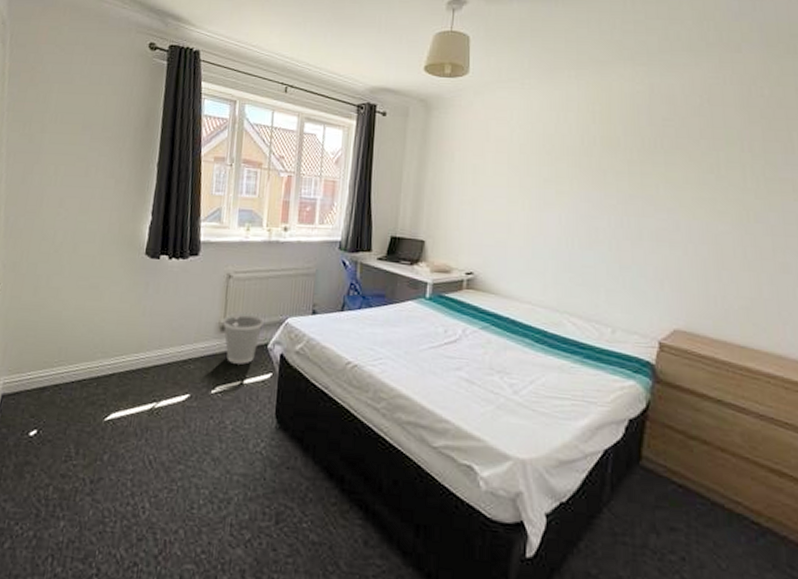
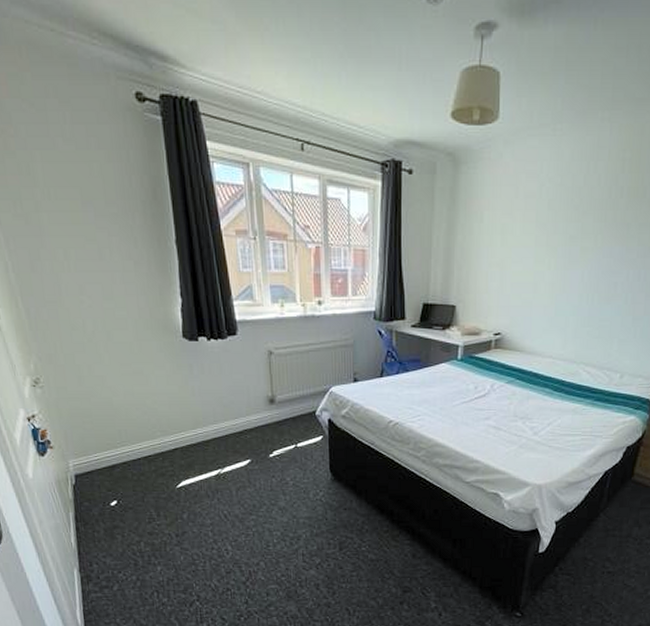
wastebasket: present [223,313,264,364] -> none [271,386,309,431]

